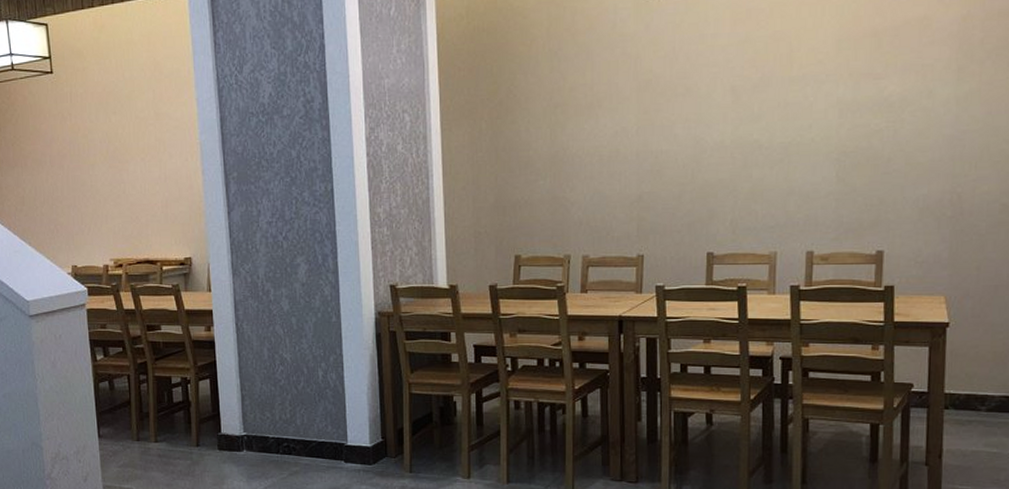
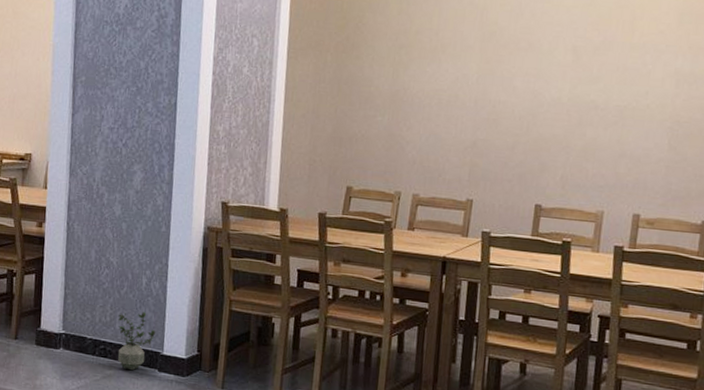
potted plant: none [298,405,337,465] -> present [117,311,155,371]

